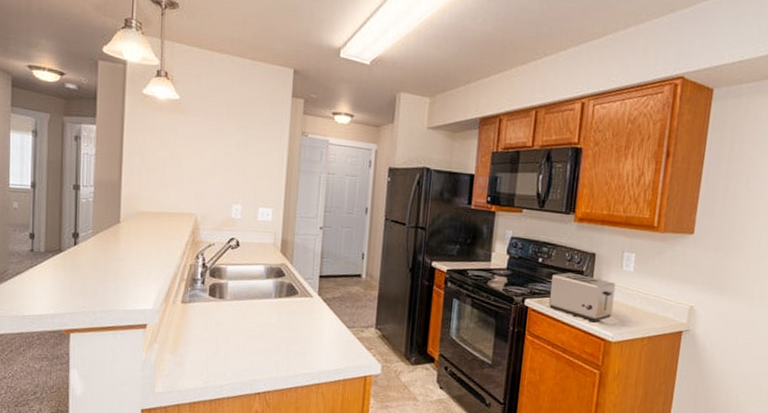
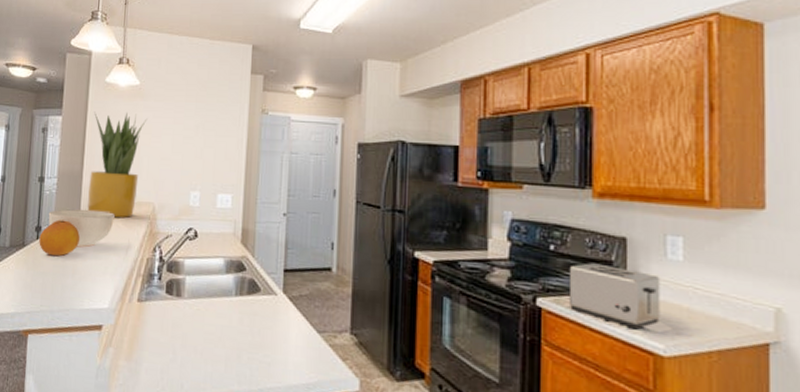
fruit: none [77,227,121,262] -> present [39,219,81,256]
bowl: none [86,217,156,254] -> present [48,209,115,248]
planter: none [128,123,188,227] -> present [87,111,148,218]

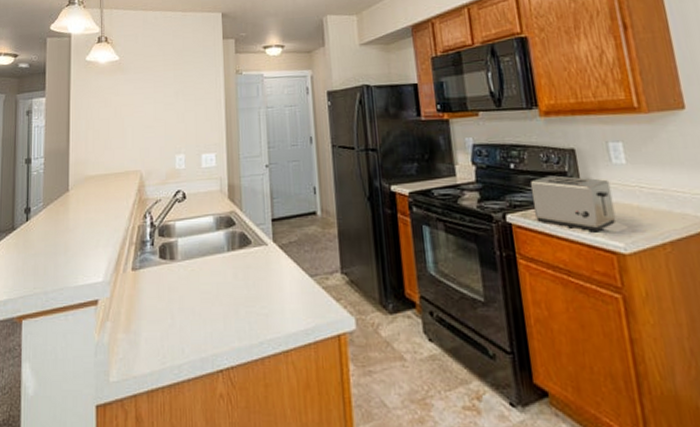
fruit: present [39,219,81,256] -> none [29,198,71,236]
bowl: present [48,209,115,248] -> none [37,184,103,224]
planter: present [87,111,148,218] -> none [76,87,129,190]

